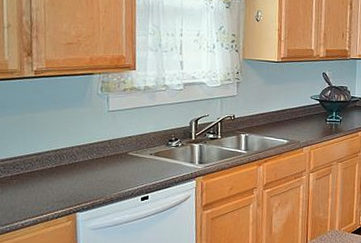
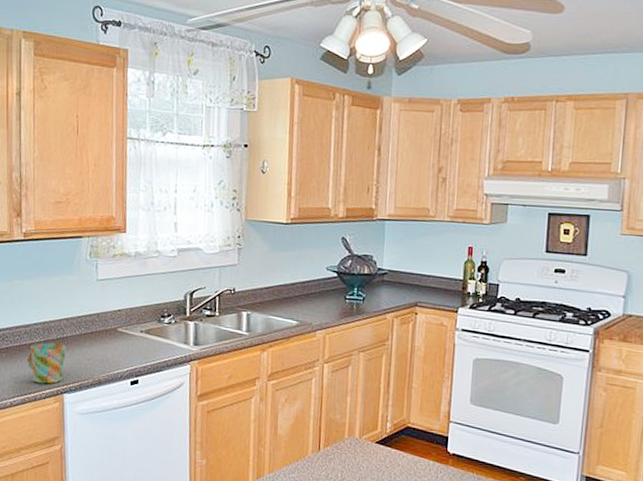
mug: none [38,168,78,205] -> present [26,342,66,384]

